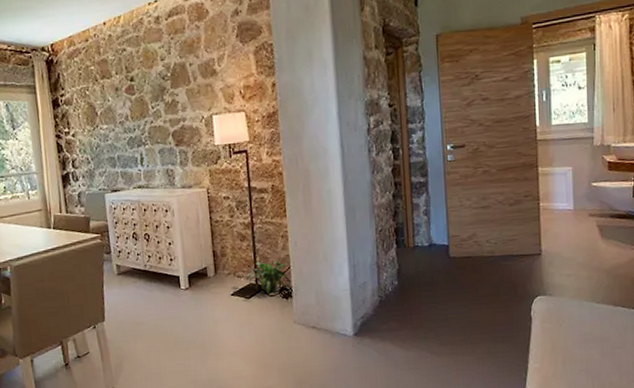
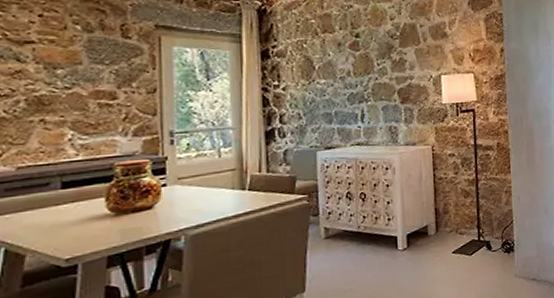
potted plant: present [245,261,291,296] -> none [468,216,513,251]

